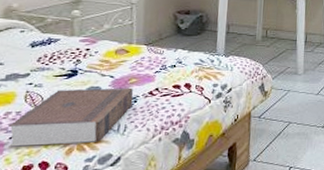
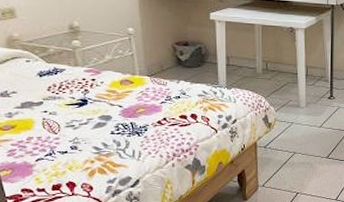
book: present [9,87,134,147] -> none [33,117,144,168]

